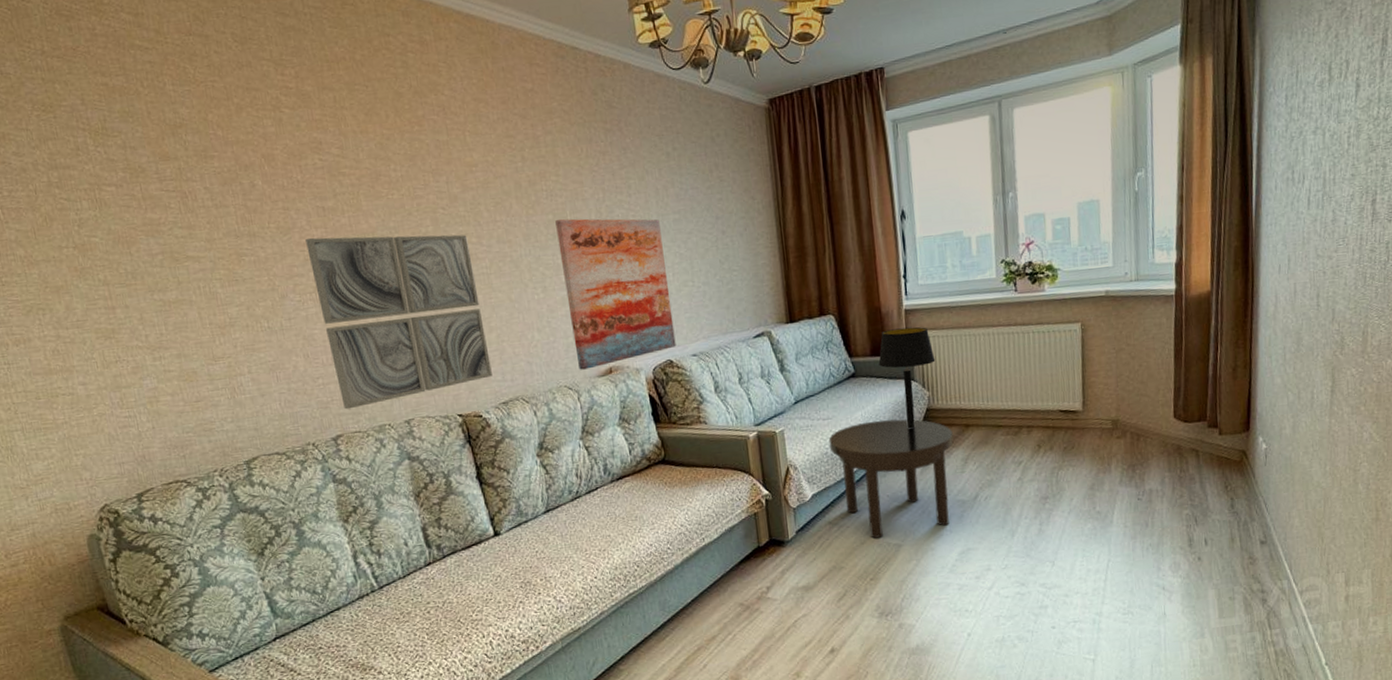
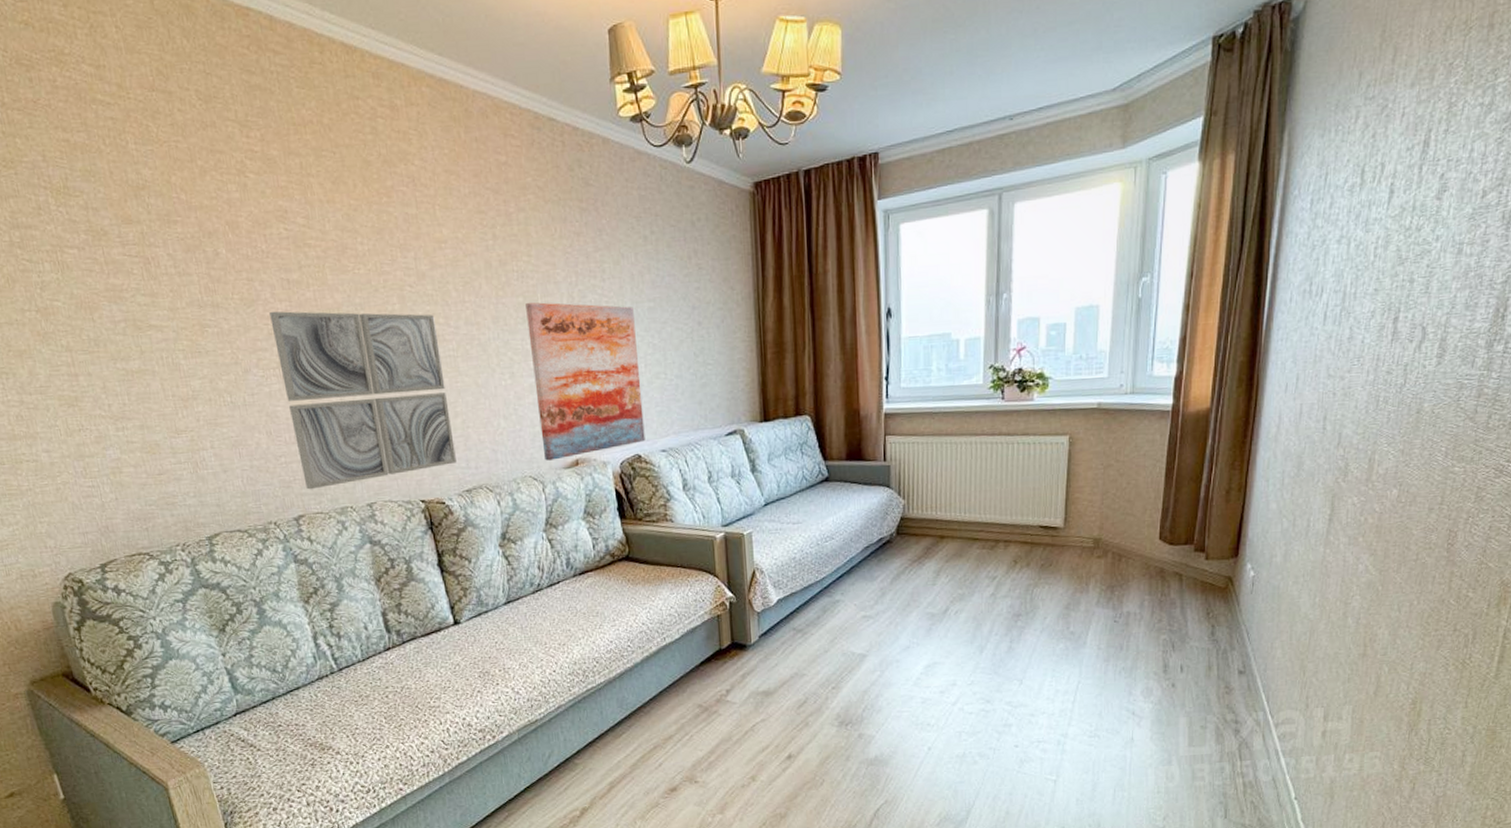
side table: present [828,419,954,538] -> none [797,527,927,647]
table lamp: present [878,327,935,429] -> none [854,432,913,537]

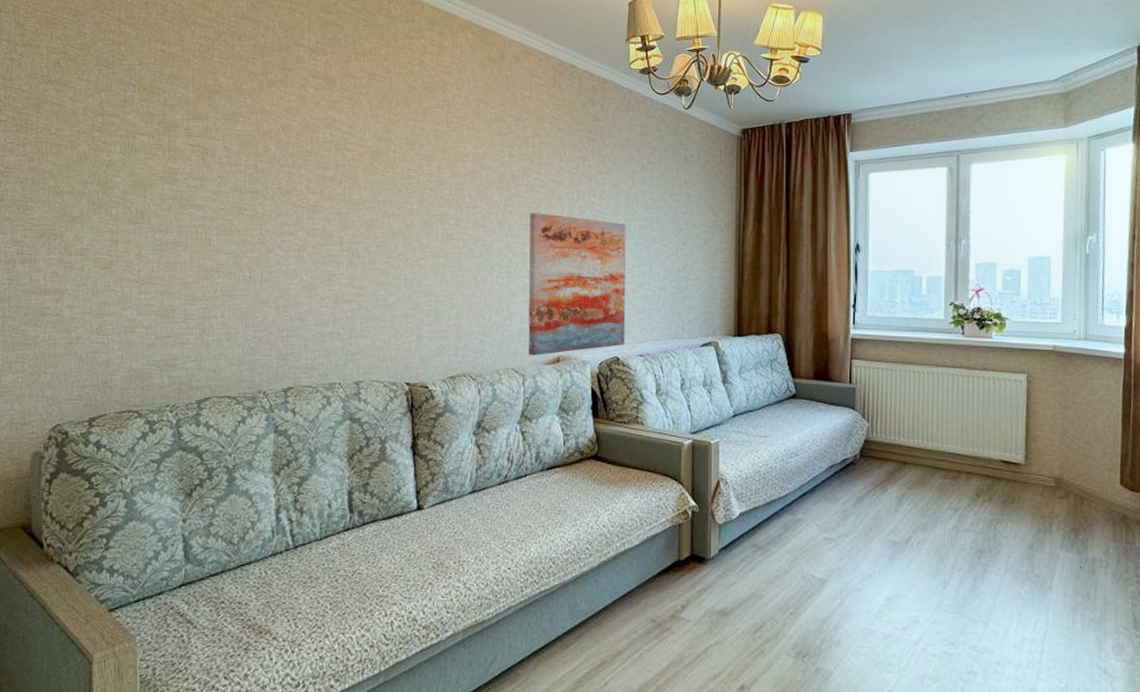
wall art: present [269,311,457,490] -> none [300,201,447,364]

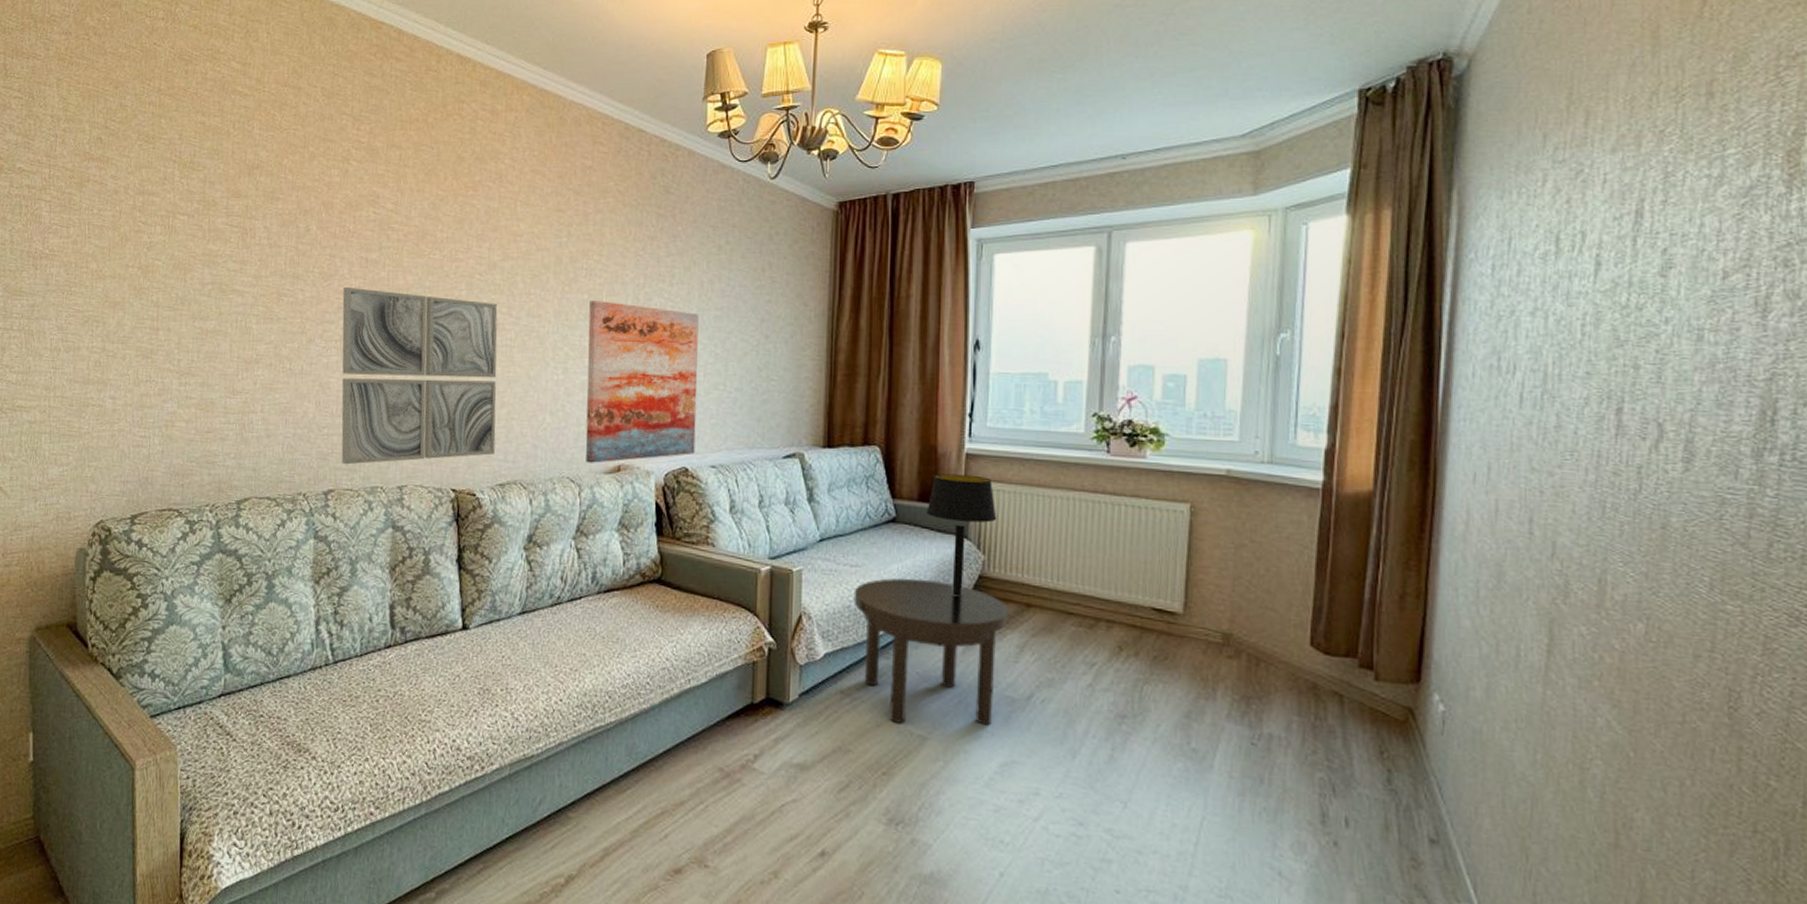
wall art: none [300,201,447,364] -> present [341,286,498,465]
side table: none [763,445,890,569] -> present [853,578,1009,726]
table lamp: none [821,356,878,458] -> present [926,473,997,597]

